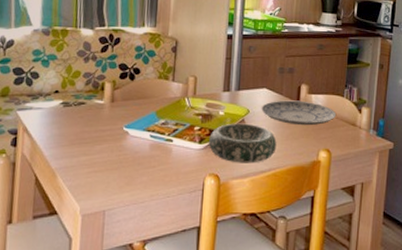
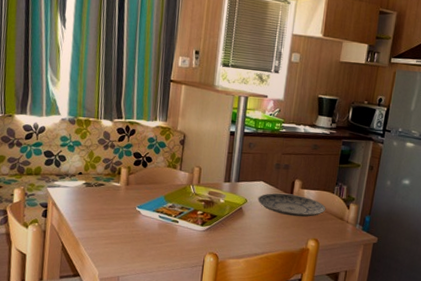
decorative bowl: present [209,123,277,163] -> none [210,210,270,247]

